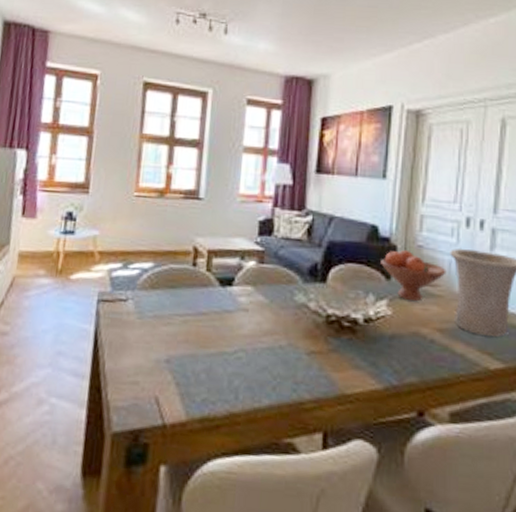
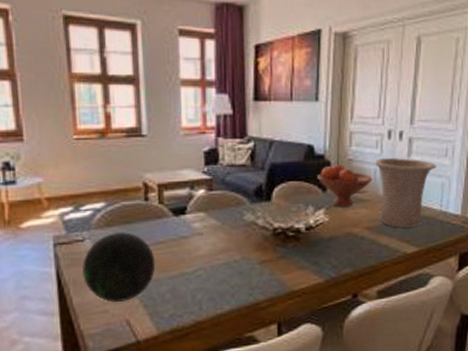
decorative orb: none [119,296,195,375] -> present [82,232,156,302]

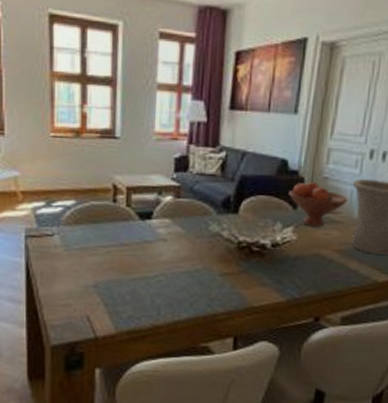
decorative orb: present [82,232,156,302] -> none [50,230,119,298]

